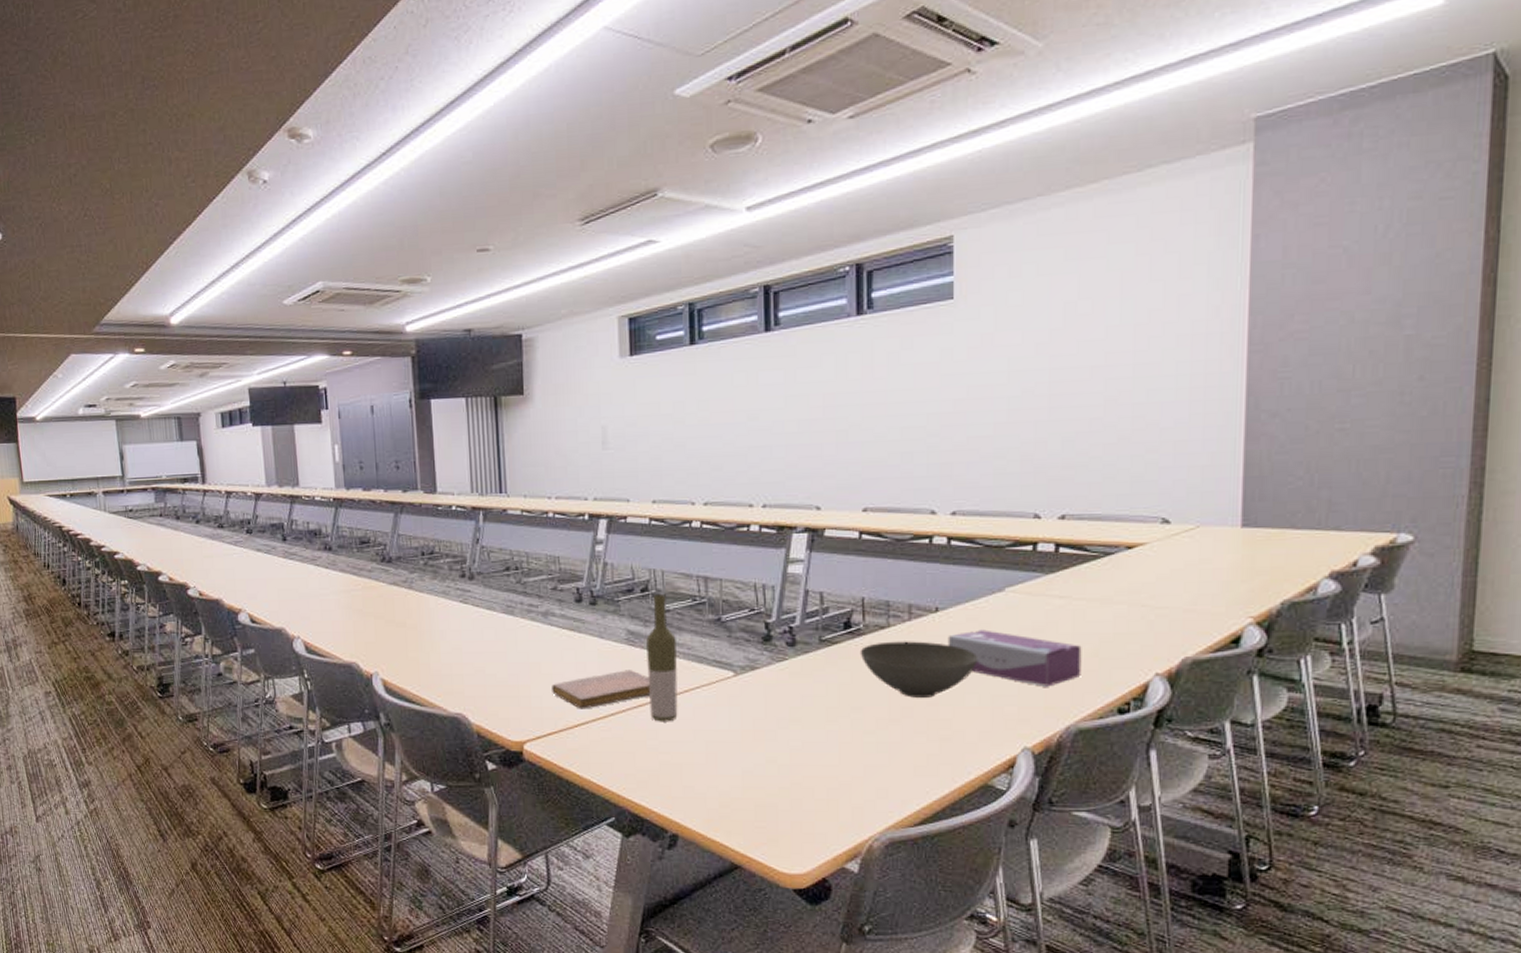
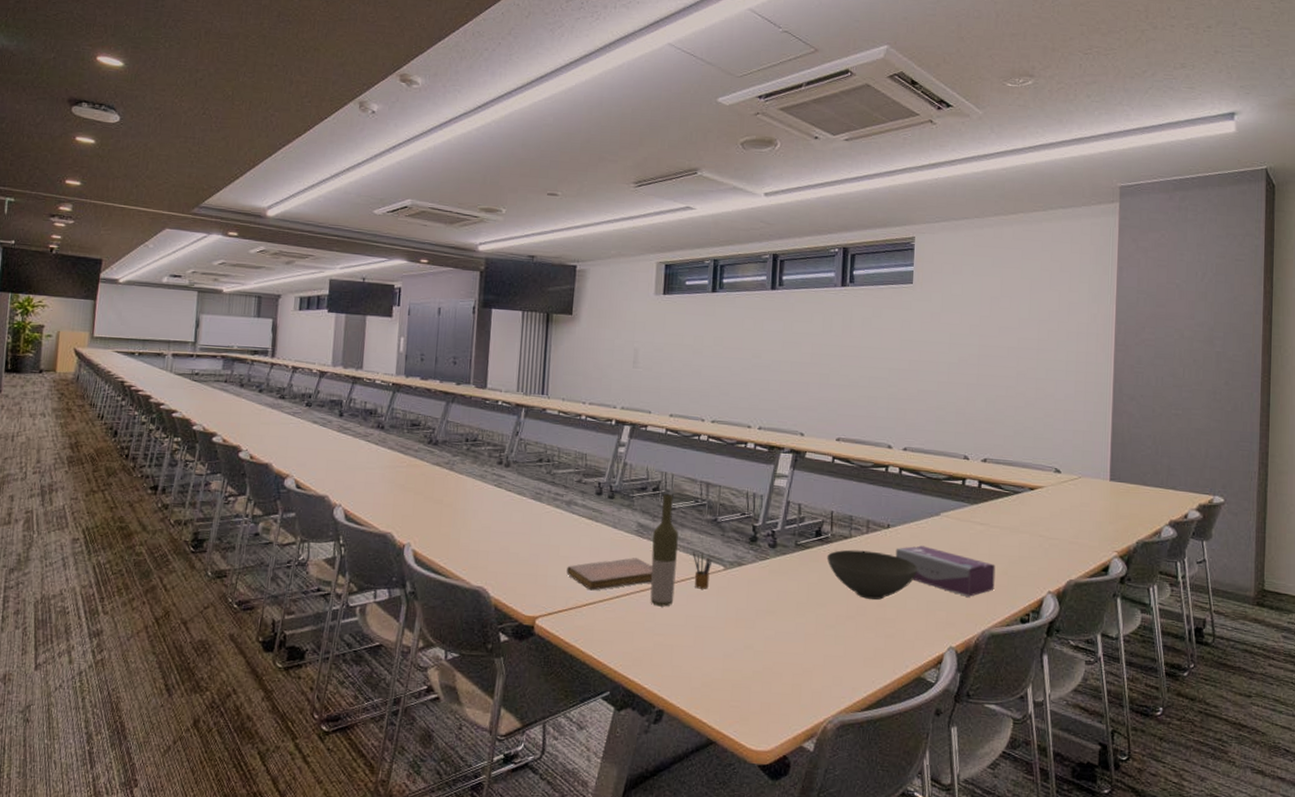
pencil box: none [694,658,720,699] -> present [692,552,713,589]

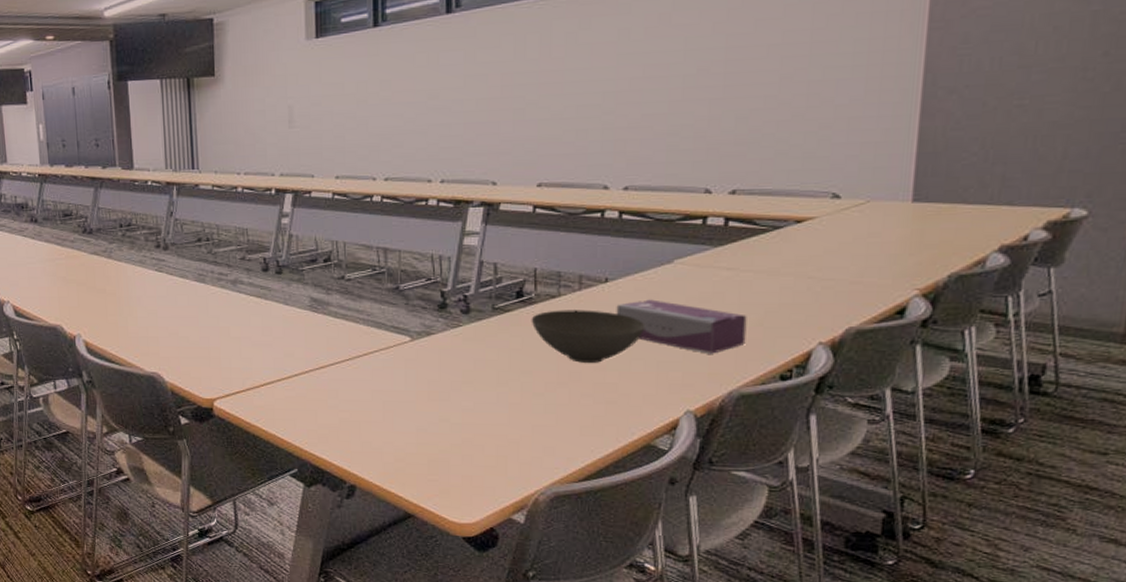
notebook: present [567,558,653,591] -> none [240,334,332,370]
bottle: present [650,494,679,607] -> none [328,265,357,383]
pencil box: present [692,552,713,589] -> none [373,324,397,362]

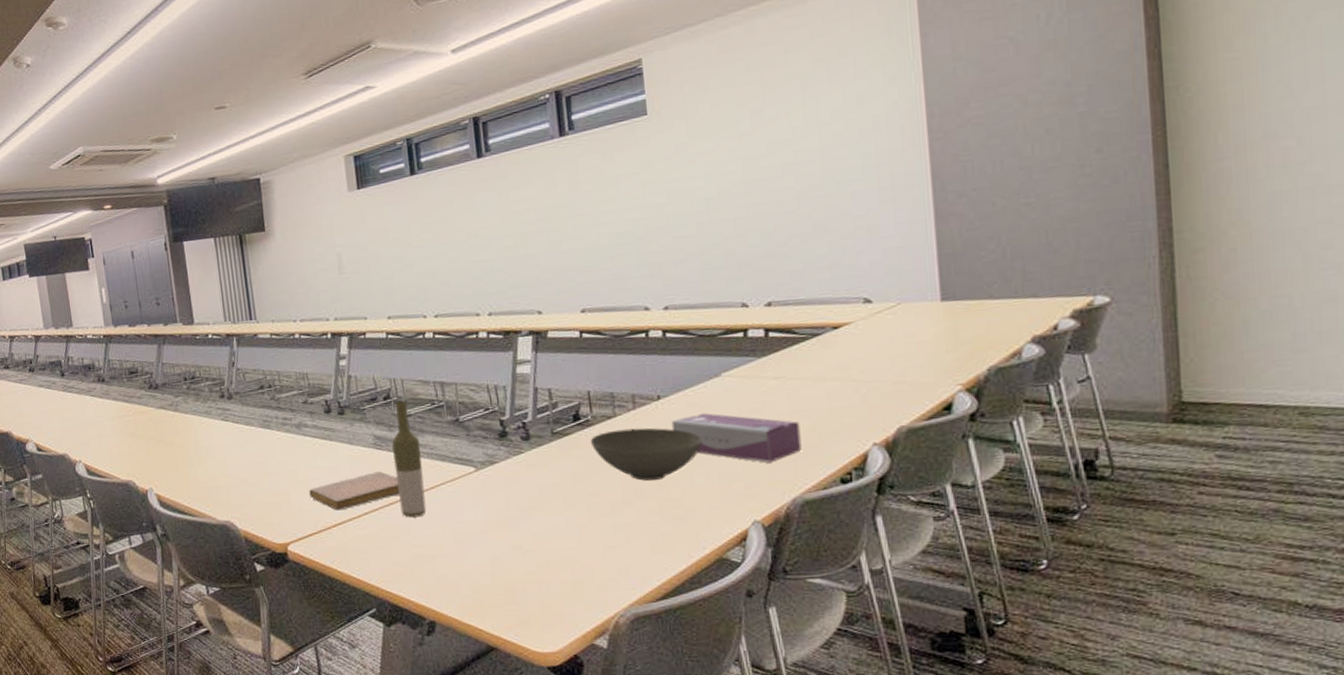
notebook: none [240,334,332,370] -> present [309,471,400,511]
bottle: none [328,265,357,383] -> present [392,401,427,518]

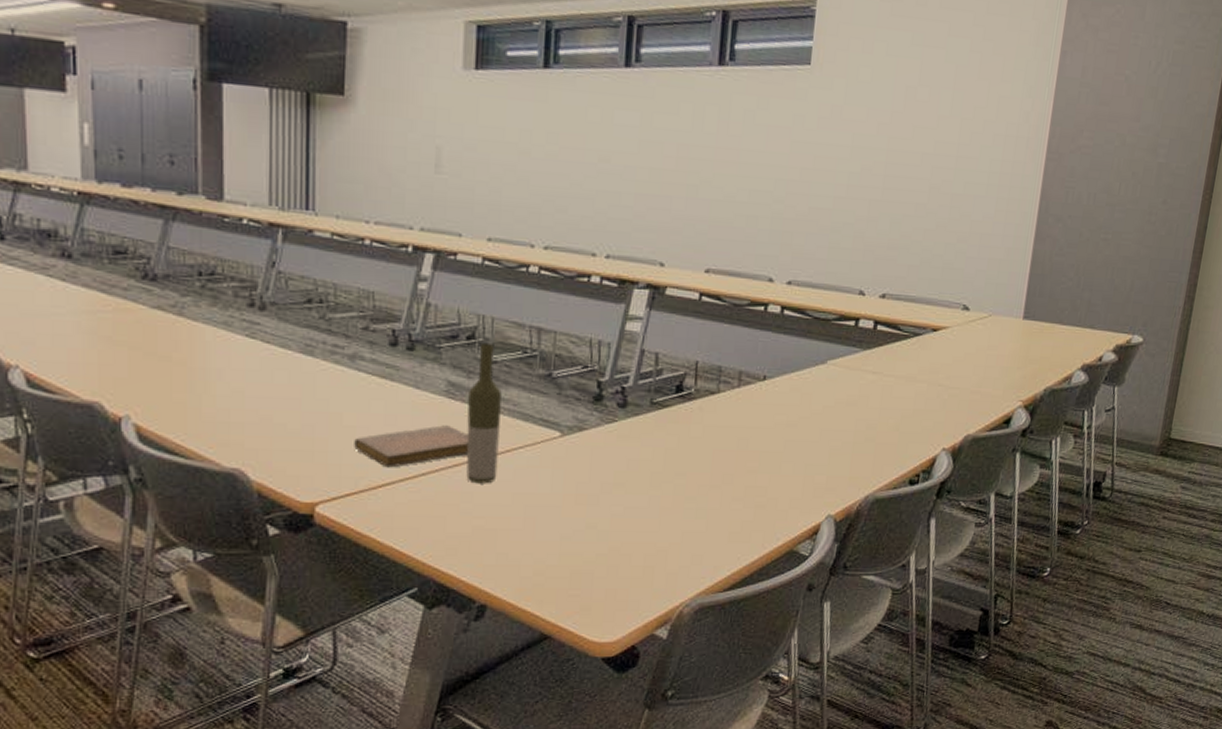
bowl: present [590,427,703,481] -> none [688,407,797,465]
tissue box: present [671,413,802,463] -> none [771,400,886,458]

